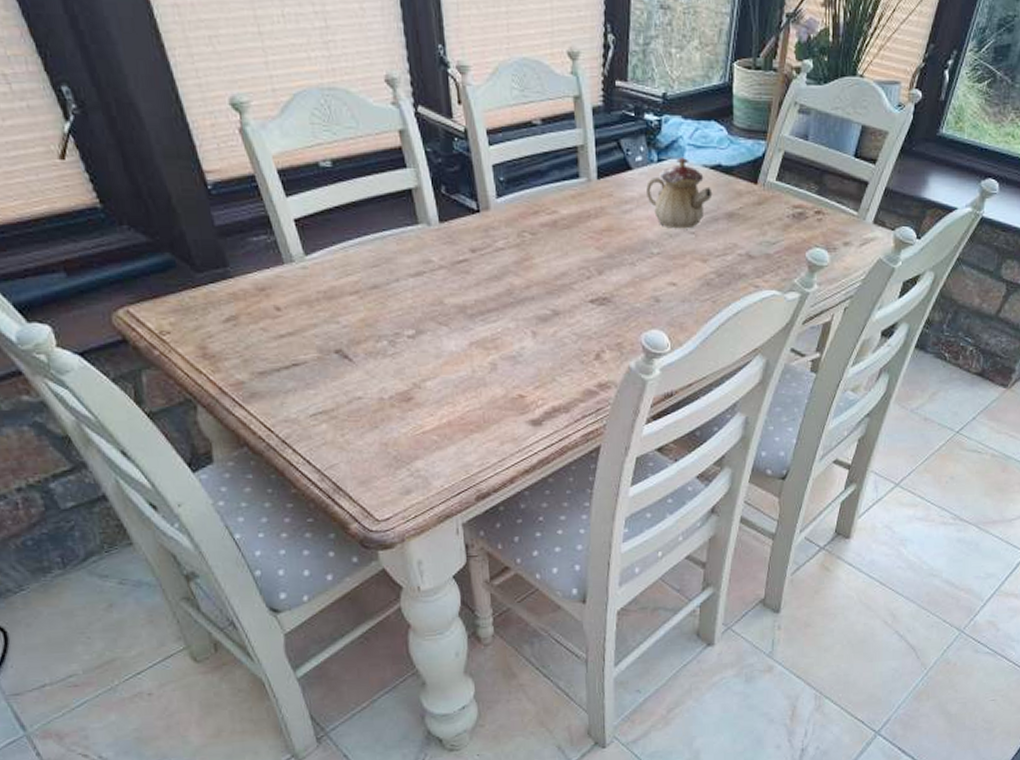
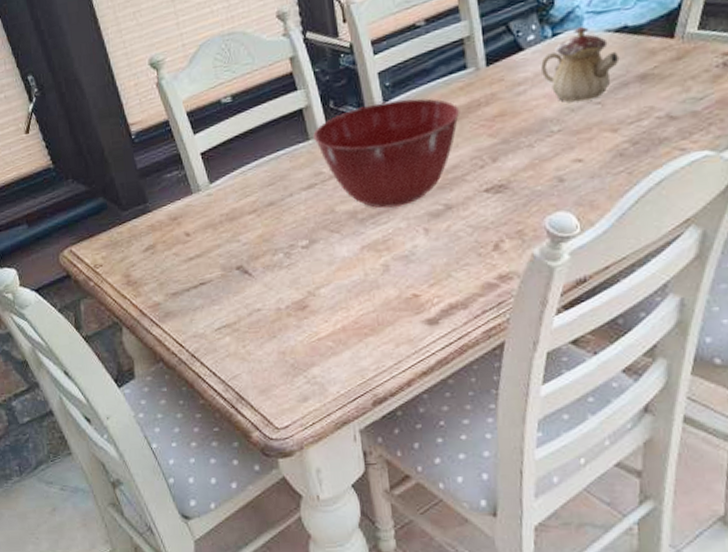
mixing bowl: none [423,197,571,306] -> present [313,98,460,209]

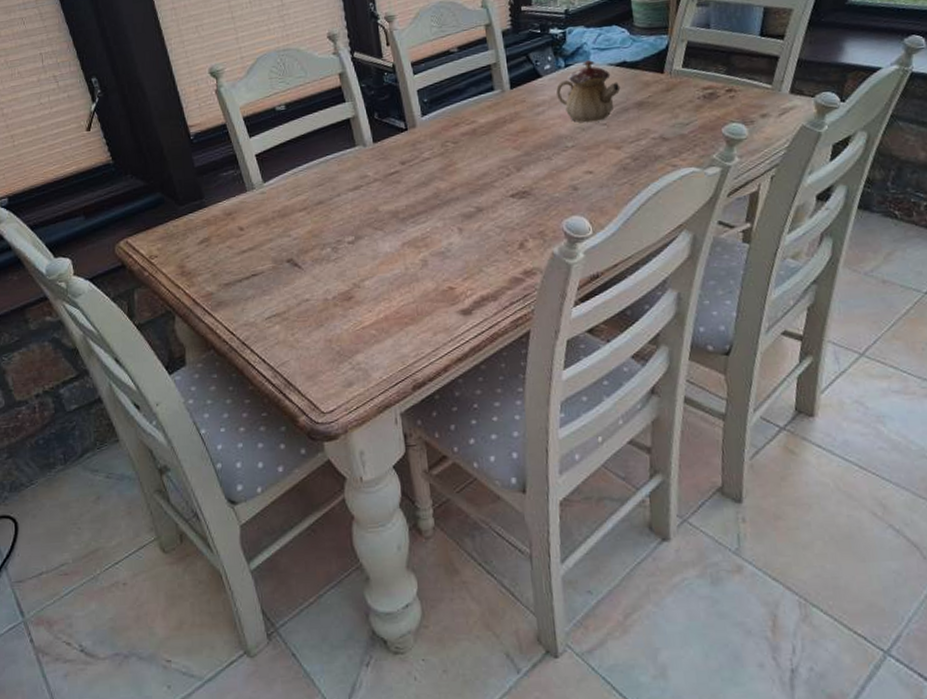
mixing bowl: present [313,98,460,209] -> none [359,114,489,209]

